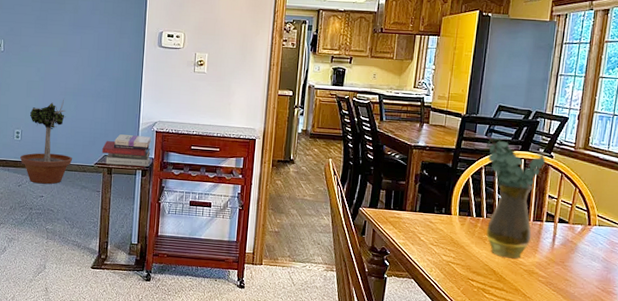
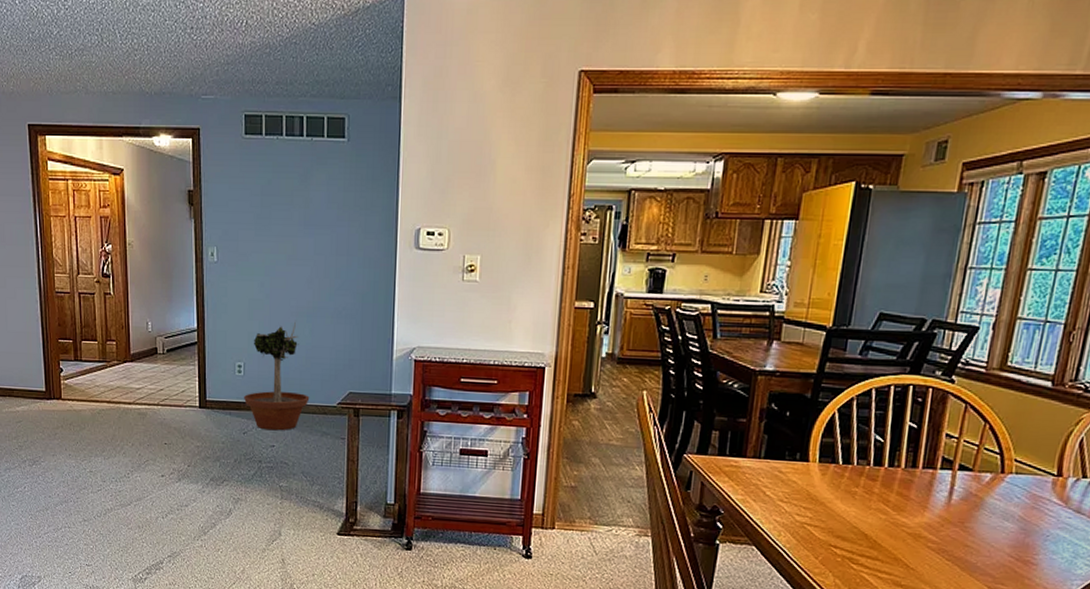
books: present [102,134,151,169] -> none [346,365,409,409]
vase: present [486,134,546,259] -> none [856,352,944,519]

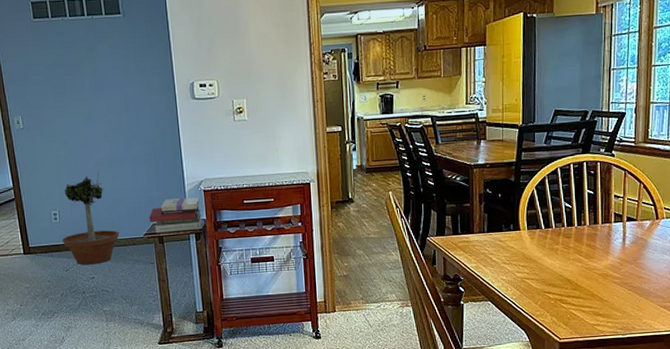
books: none [346,365,409,409] -> present [149,197,203,234]

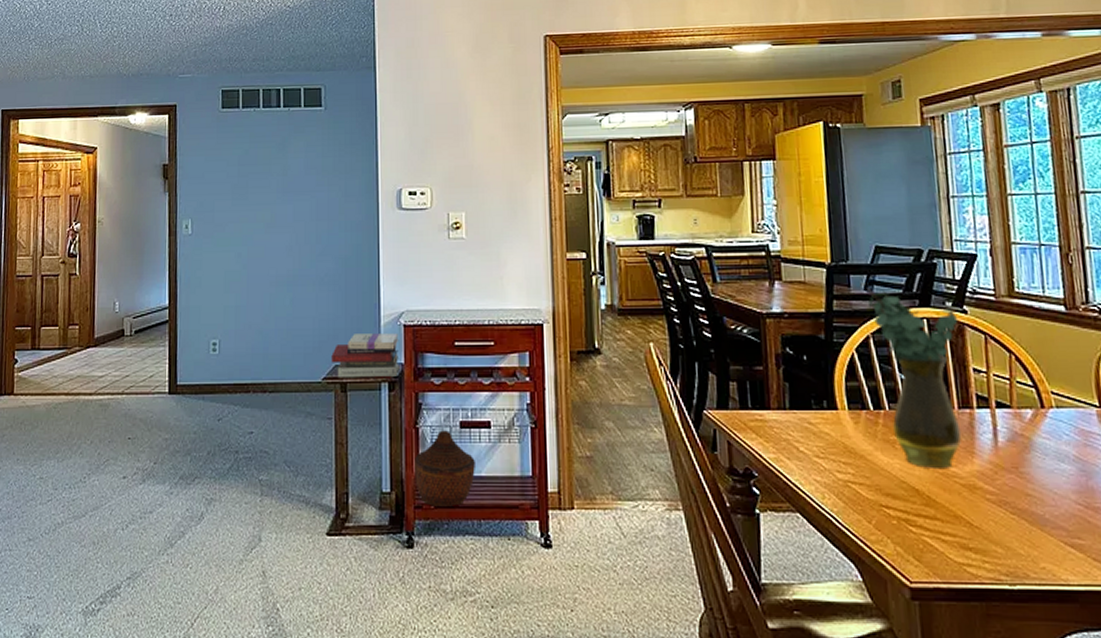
potted tree: present [62,170,120,265] -> none [219,291,292,415]
woven basket: none [218,265,264,318] -> present [413,430,475,507]
vase: none [546,141,608,265] -> present [866,288,962,468]

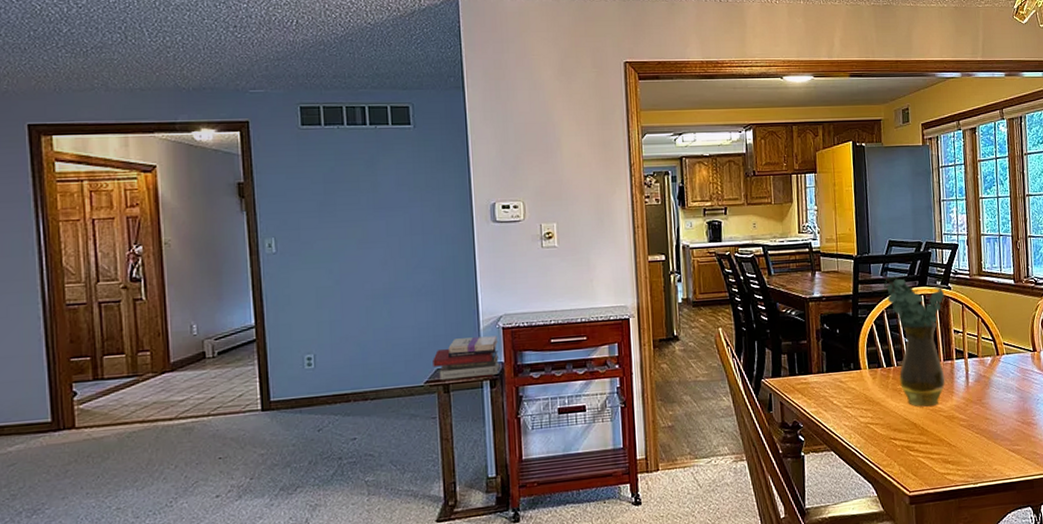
woven basket: present [413,430,475,507] -> none [517,417,573,484]

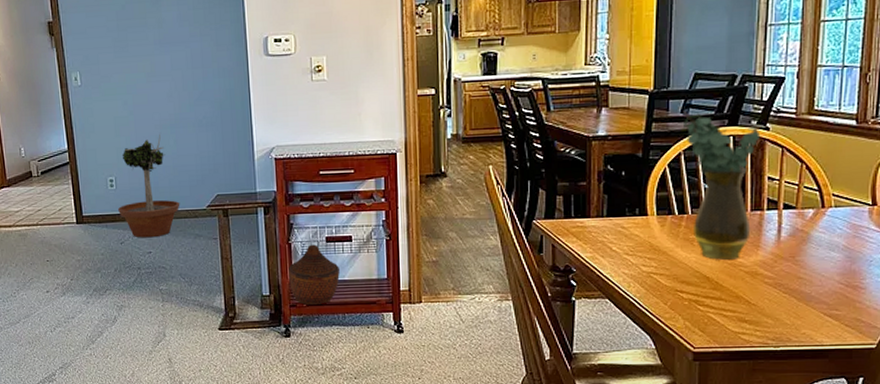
potted tree: none [316,304,393,423] -> present [118,133,180,238]
books: present [433,336,500,381] -> none [213,166,273,206]
woven basket: none [517,417,573,484] -> present [288,244,340,305]

